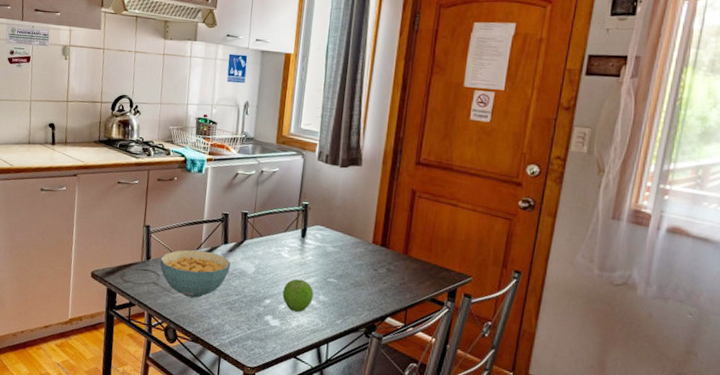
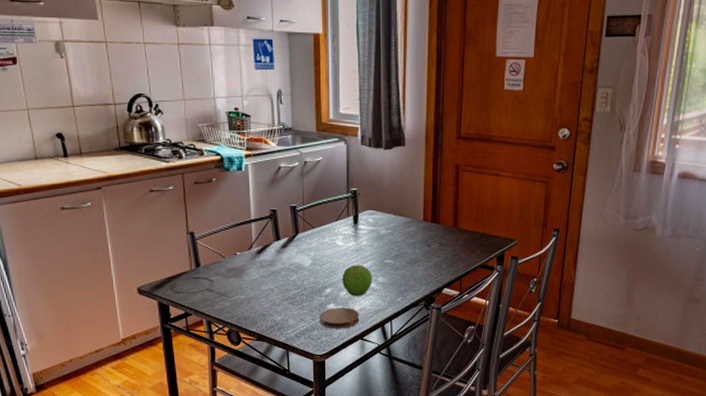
cereal bowl: present [159,249,232,298] -> none [211,250,287,298]
coaster: none [255,319,296,344] -> present [319,308,359,329]

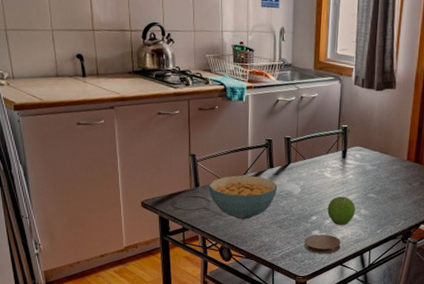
cereal bowl: none [211,250,287,298] -> present [208,175,278,220]

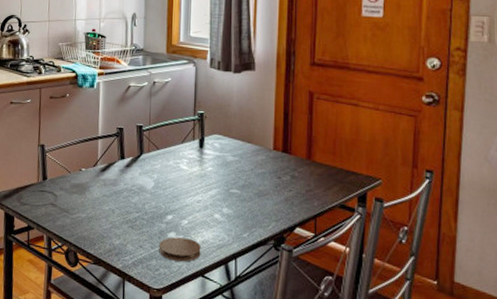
cereal bowl: present [208,175,278,220] -> none [56,167,130,218]
fruit: present [327,196,356,226] -> none [184,191,217,228]

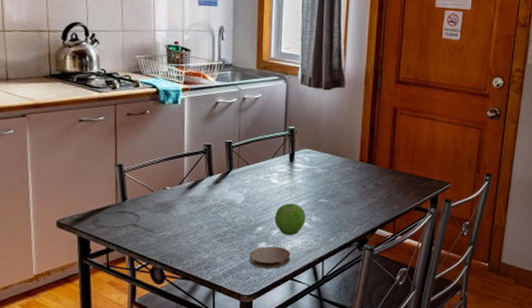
fruit: none [184,191,217,228] -> present [275,203,306,236]

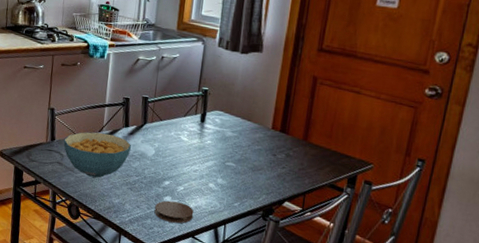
cereal bowl: none [138,185,219,235] -> present [63,132,132,178]
fruit: present [275,203,306,236] -> none [181,162,212,194]

